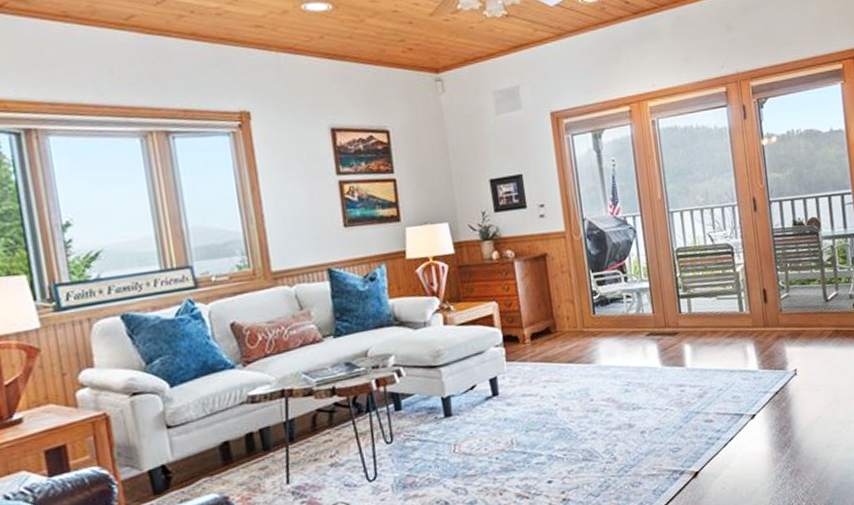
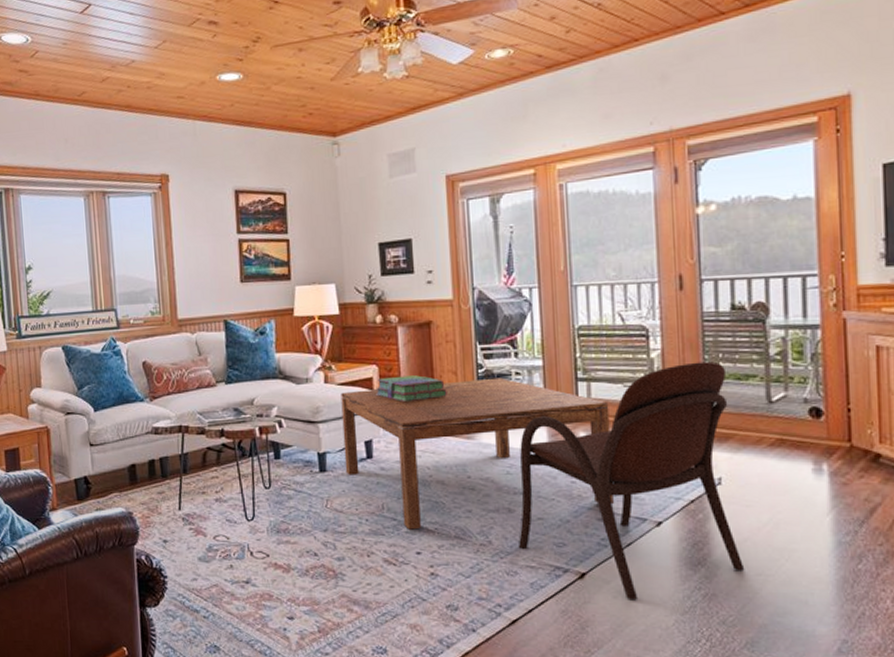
coffee table: none [461,302,717,461] -> present [341,377,614,530]
stack of books: none [497,307,566,336] -> present [376,375,447,403]
armchair: none [635,270,819,488] -> present [518,361,745,600]

